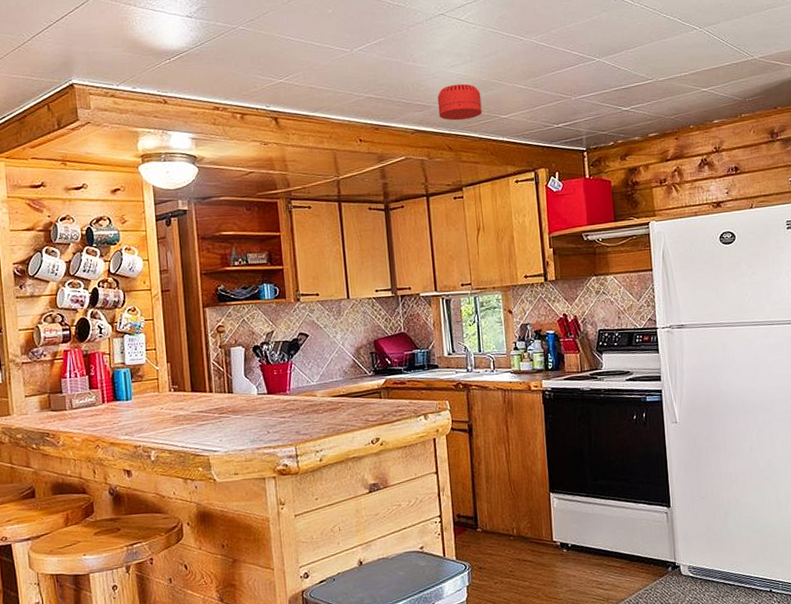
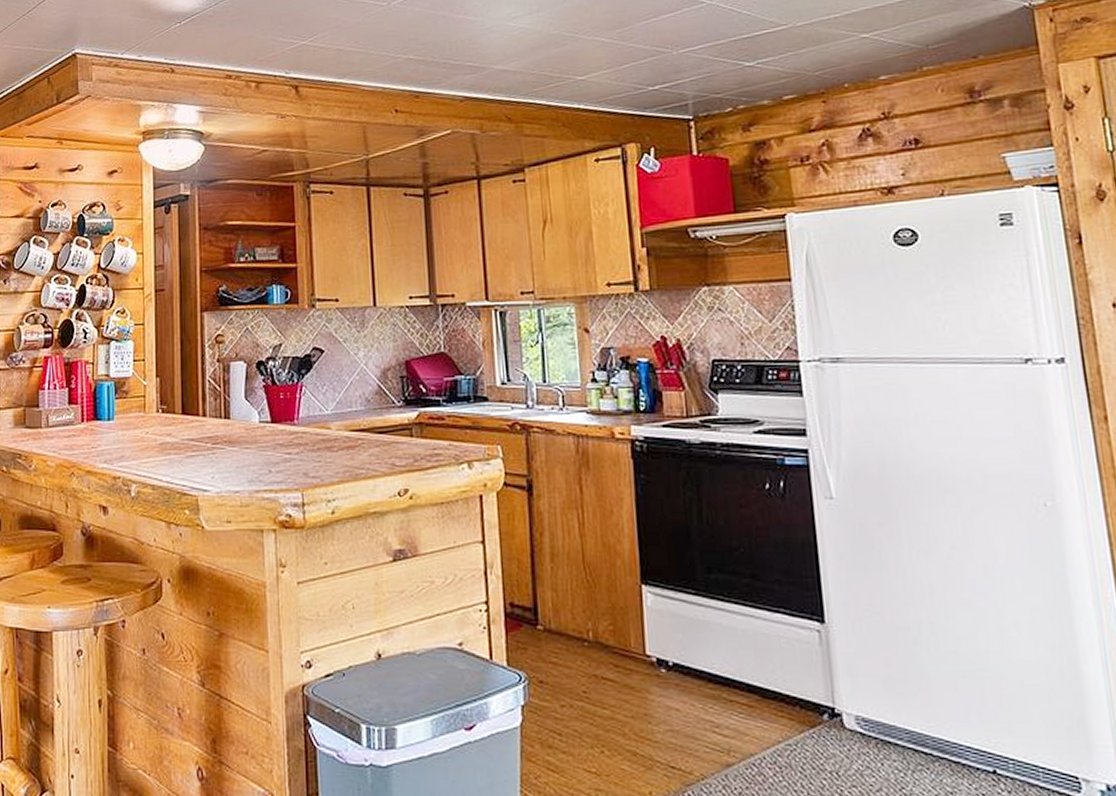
smoke detector: present [437,83,482,121] -> none [493,38,552,85]

